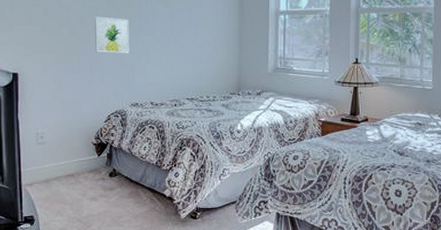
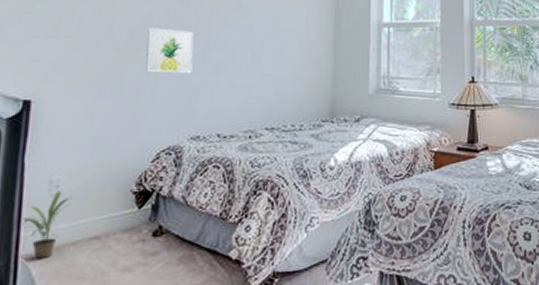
potted plant: none [20,140,53,187] -> present [20,190,72,259]

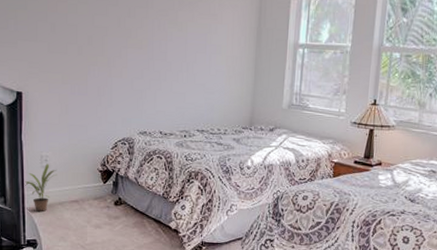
wall art: present [146,28,194,74] -> none [104,37,140,79]

